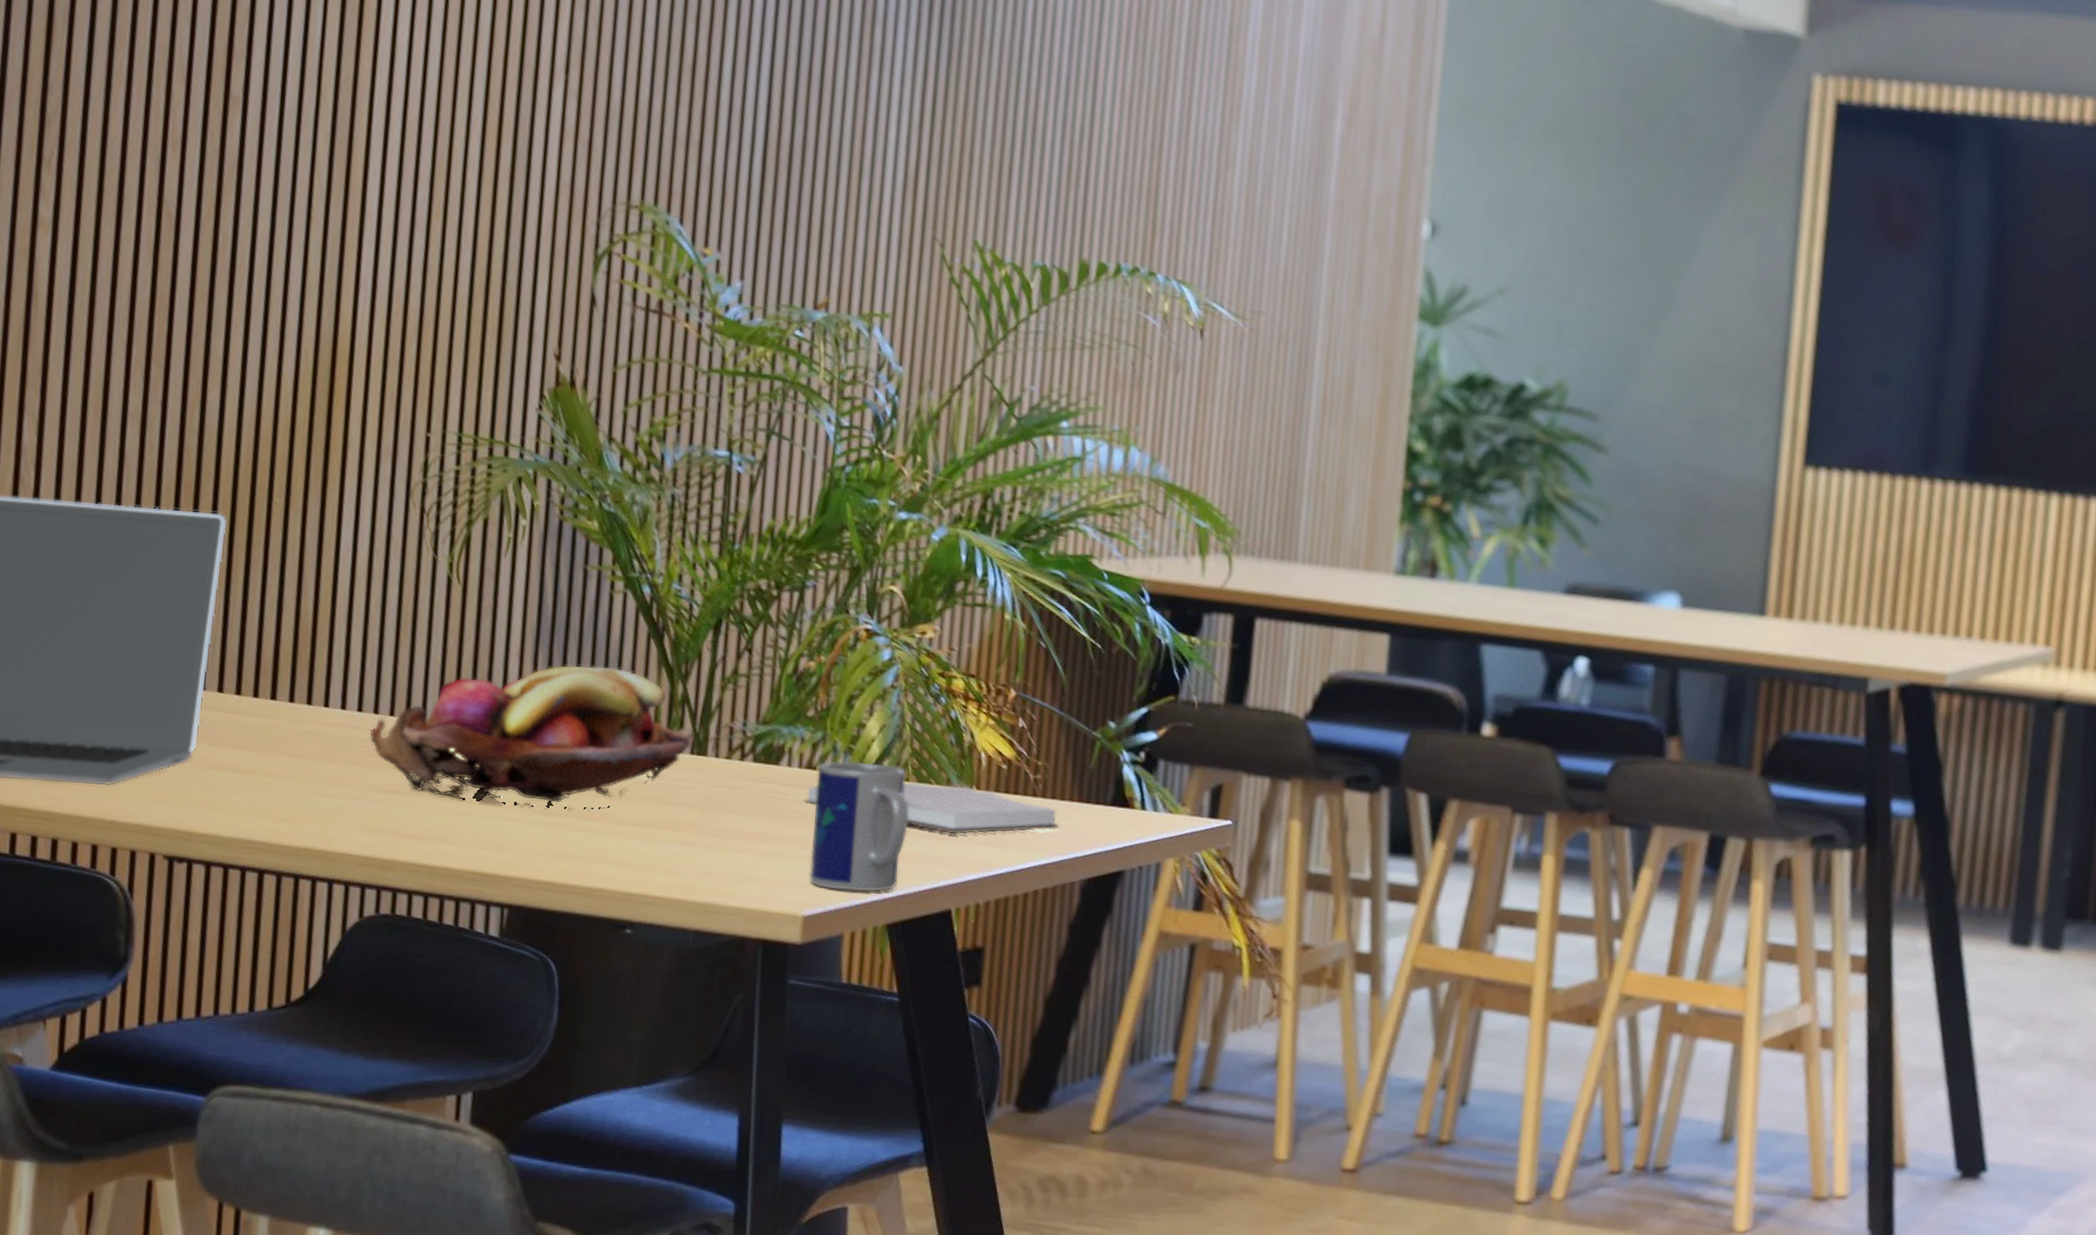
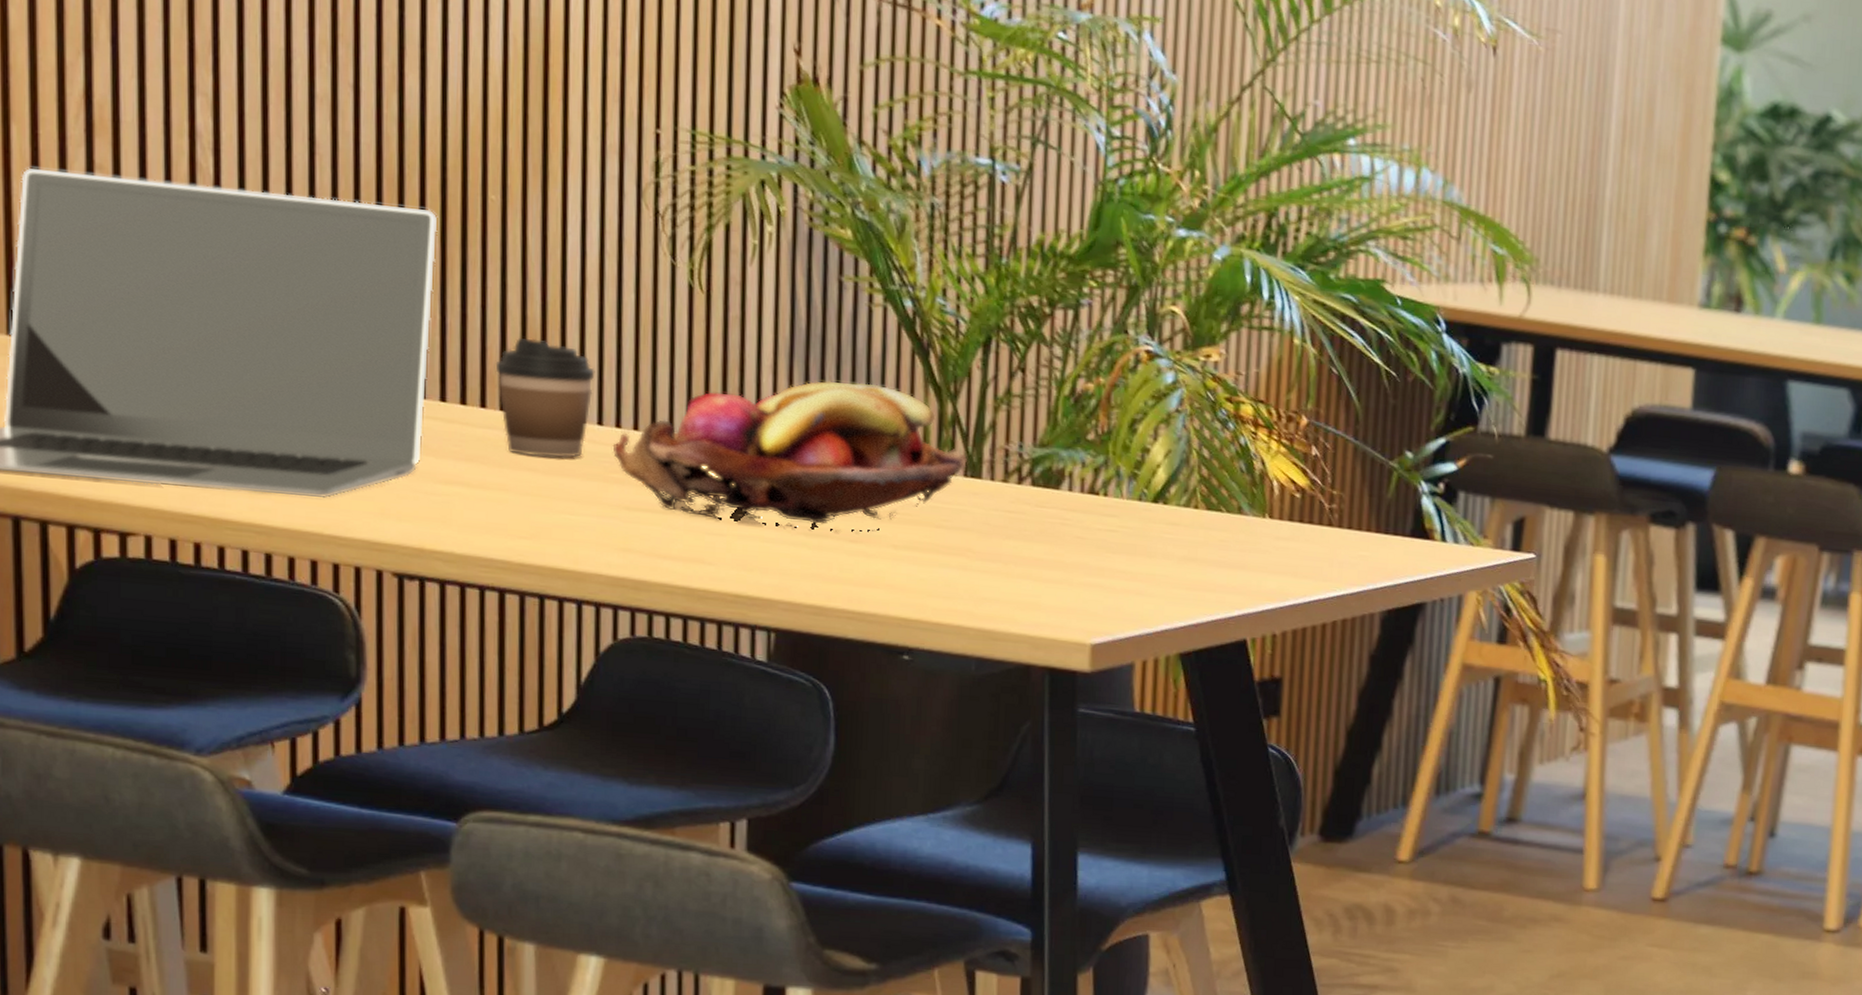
coffee cup: none [269,630,359,744] -> present [495,337,595,458]
hardback book: present [803,782,1059,835] -> none [1086,509,1356,564]
mug: present [809,761,909,892] -> none [1096,486,1199,621]

